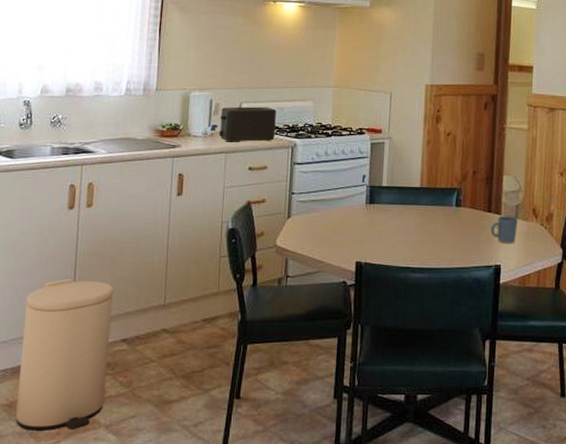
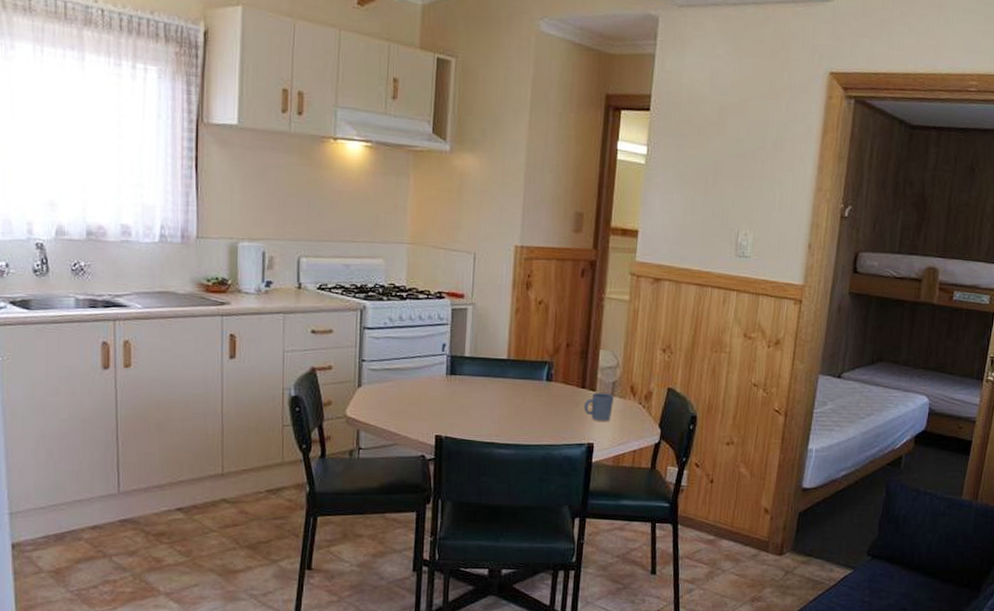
pedal bin: present [15,278,114,431] -> none [63,443,164,597]
toaster: present [218,106,276,142] -> none [274,261,341,302]

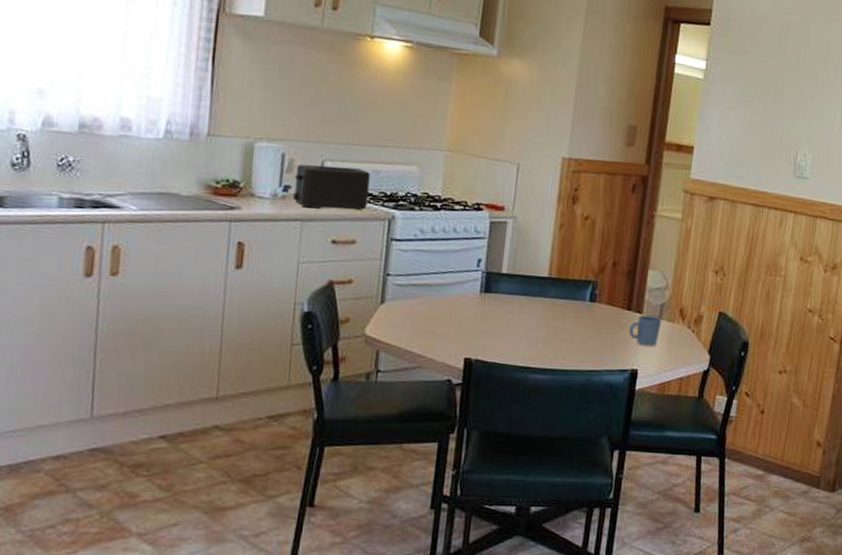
toaster: none [274,261,341,302] -> present [292,164,370,210]

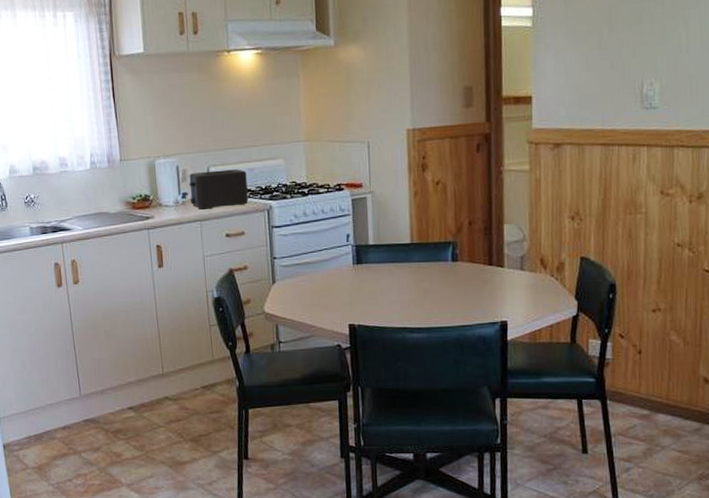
mug: present [629,315,662,348] -> none [493,268,524,299]

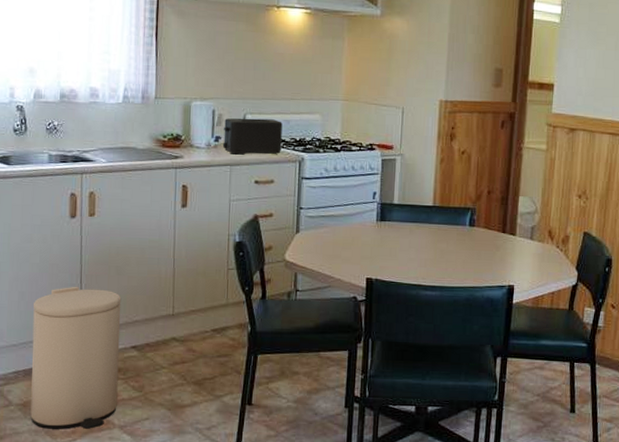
pedal bin: none [35,352,122,489] -> present [30,286,122,429]

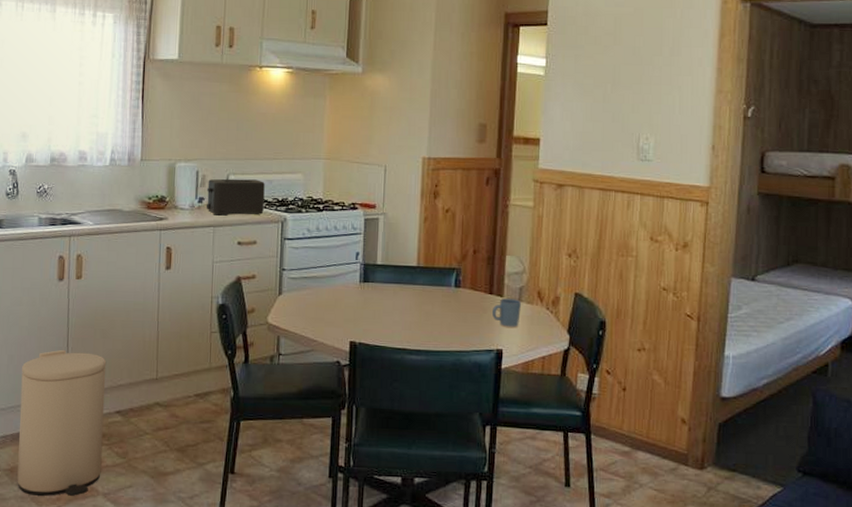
mug: none [505,237,534,266] -> present [492,298,522,329]

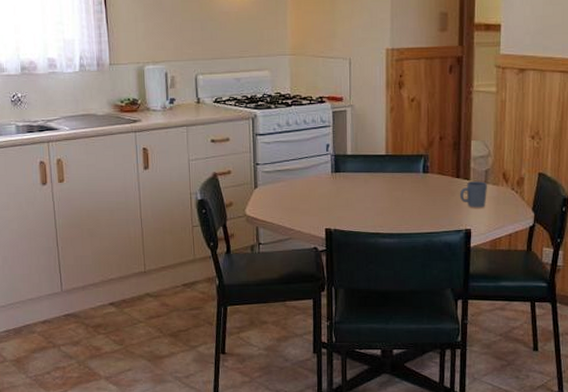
pedal bin: present [17,349,107,496] -> none [16,249,101,382]
toaster: present [206,178,265,216] -> none [176,78,234,115]

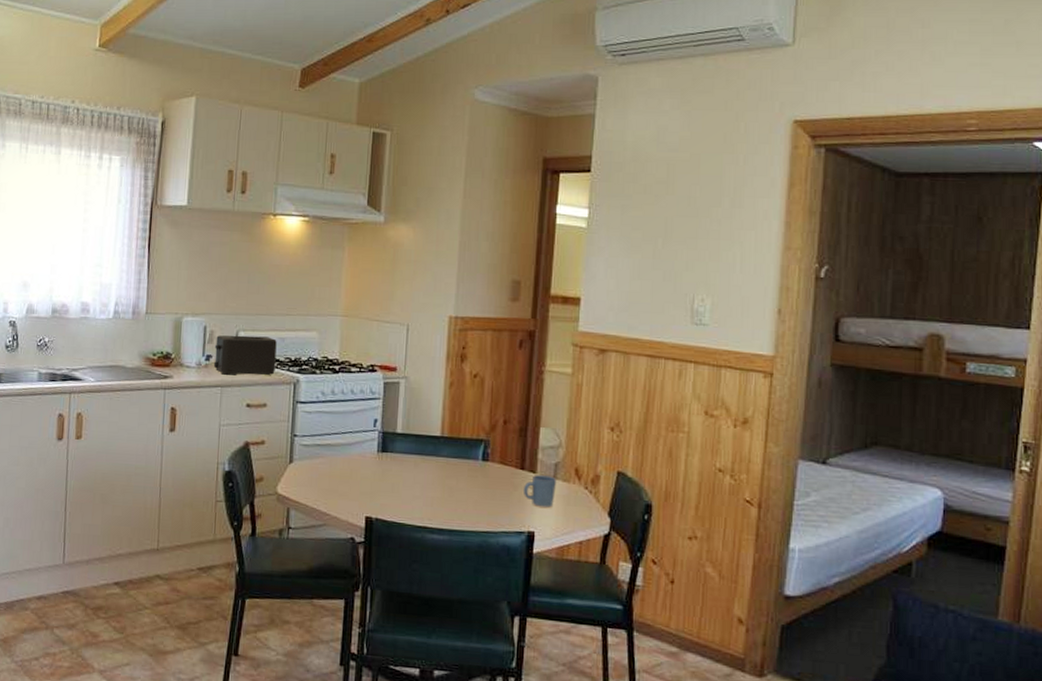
toaster: none [176,78,234,115] -> present [213,335,277,375]

